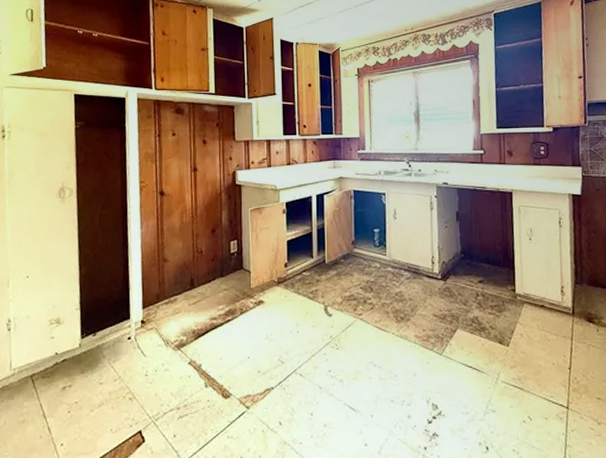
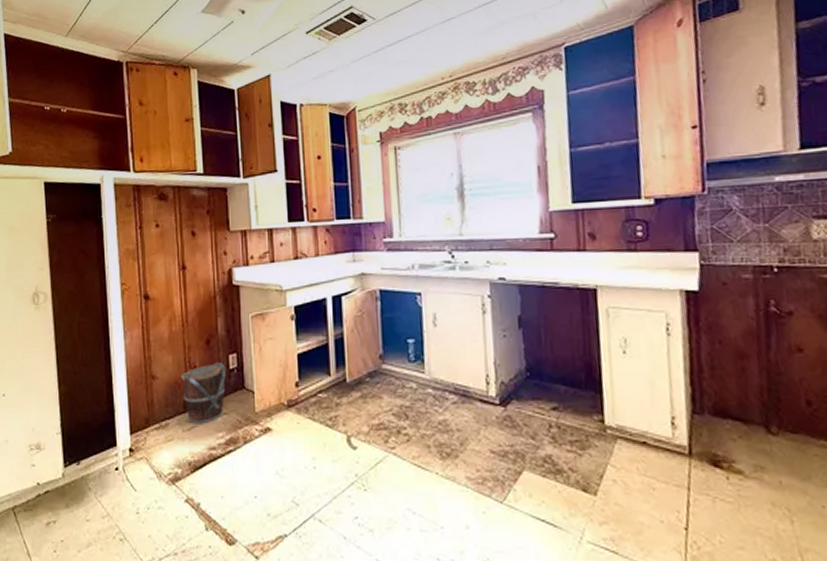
bucket: none [189,248,227,299] -> present [180,363,226,424]

